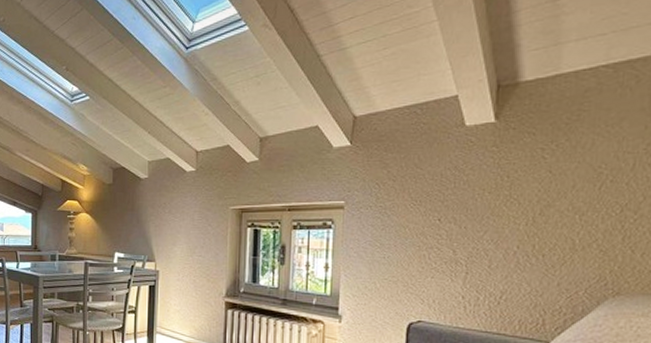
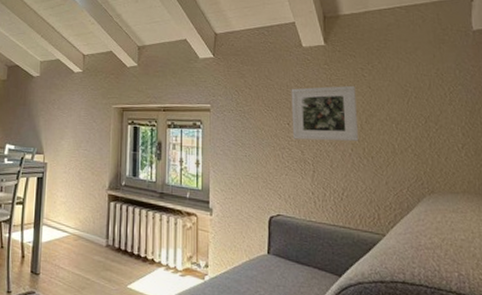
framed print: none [443,170,531,238] -> present [291,85,359,142]

